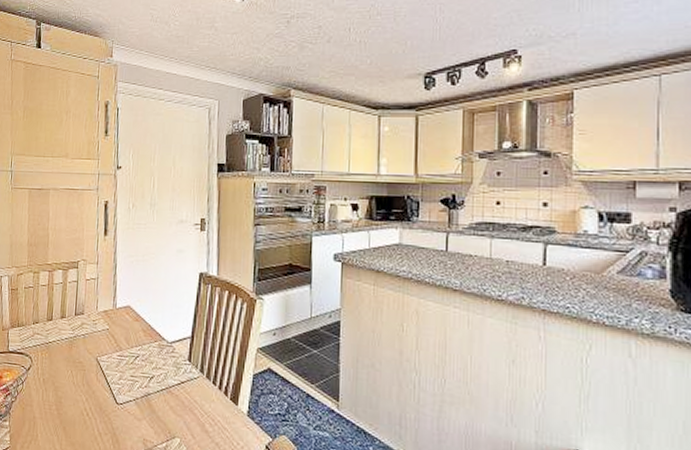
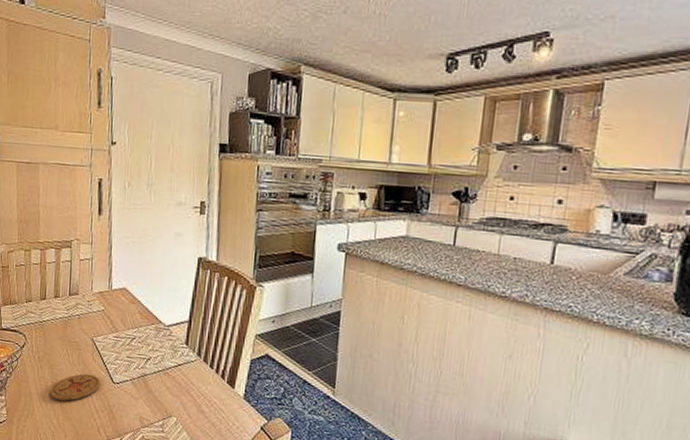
coaster: none [54,395,104,425] -> present [50,373,100,401]

